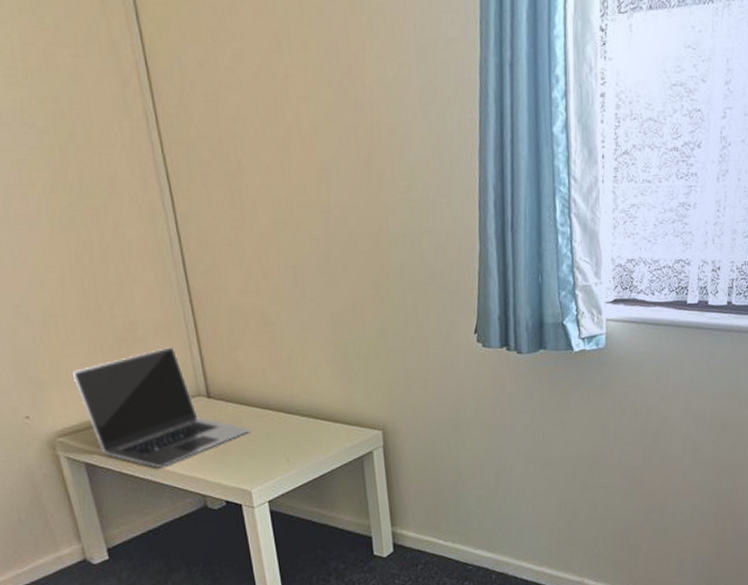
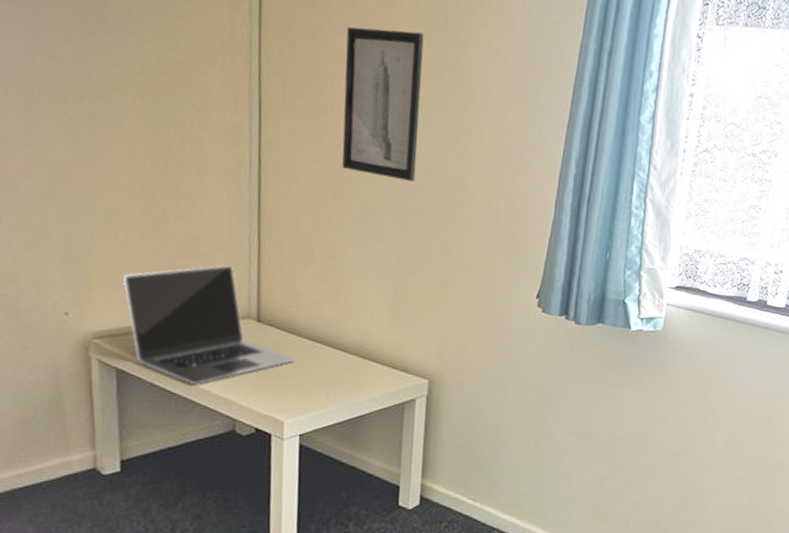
wall art: none [239,75,335,234] -> present [342,27,424,182]

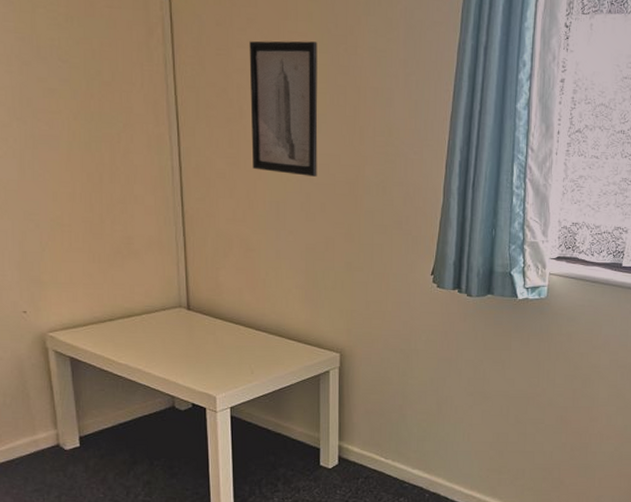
laptop: present [122,265,296,384] -> none [70,262,223,368]

